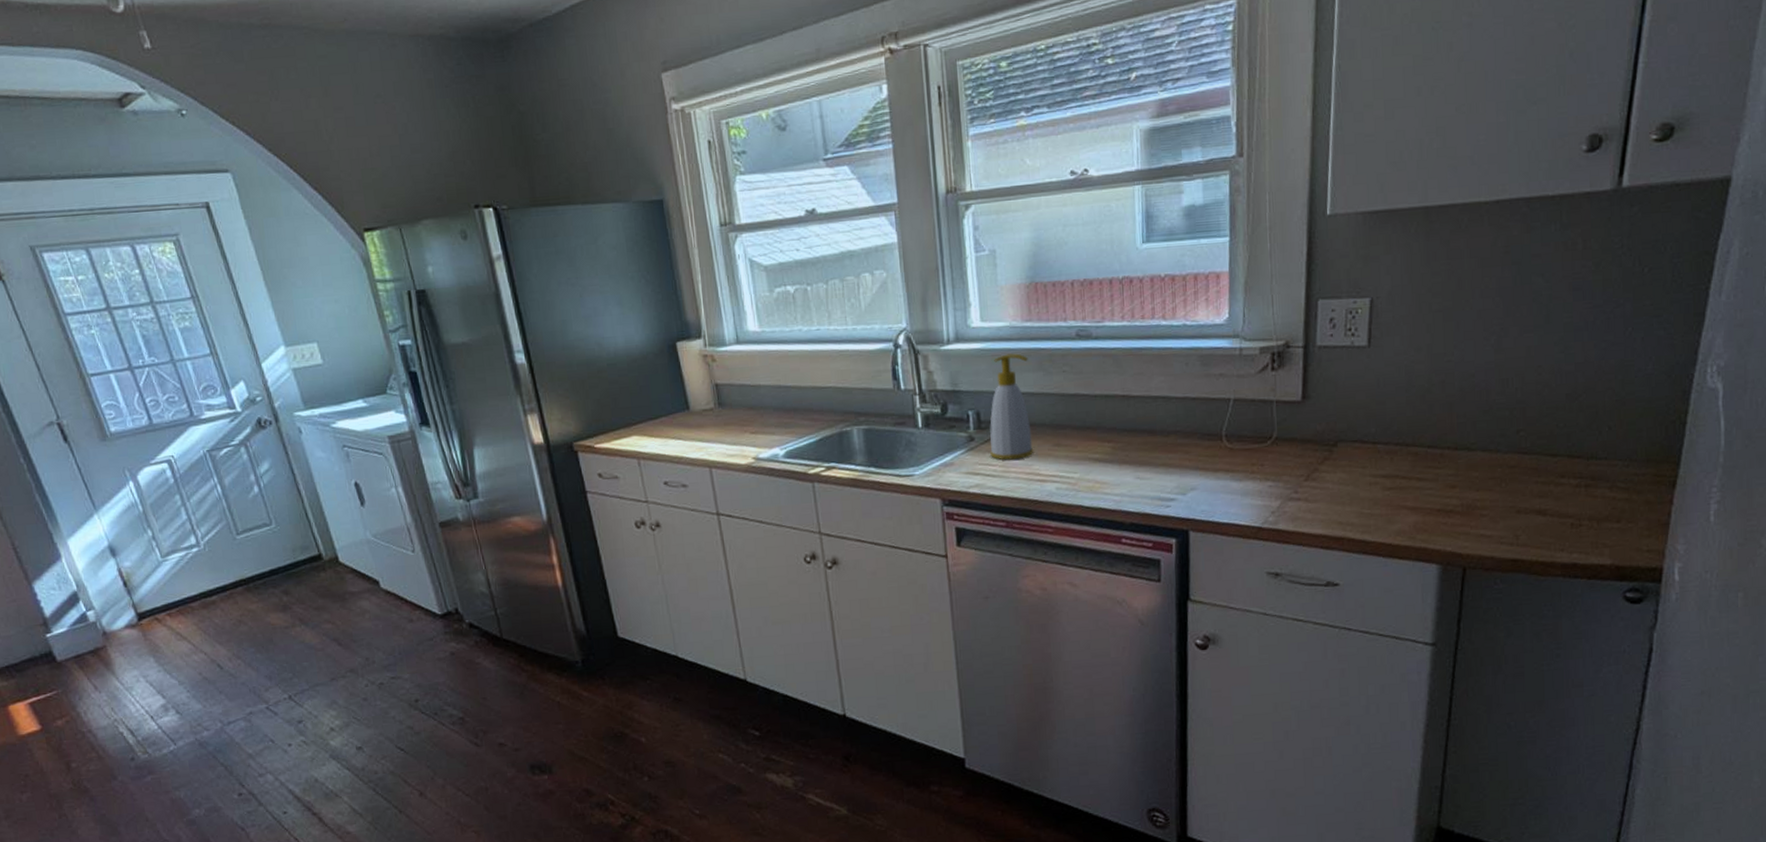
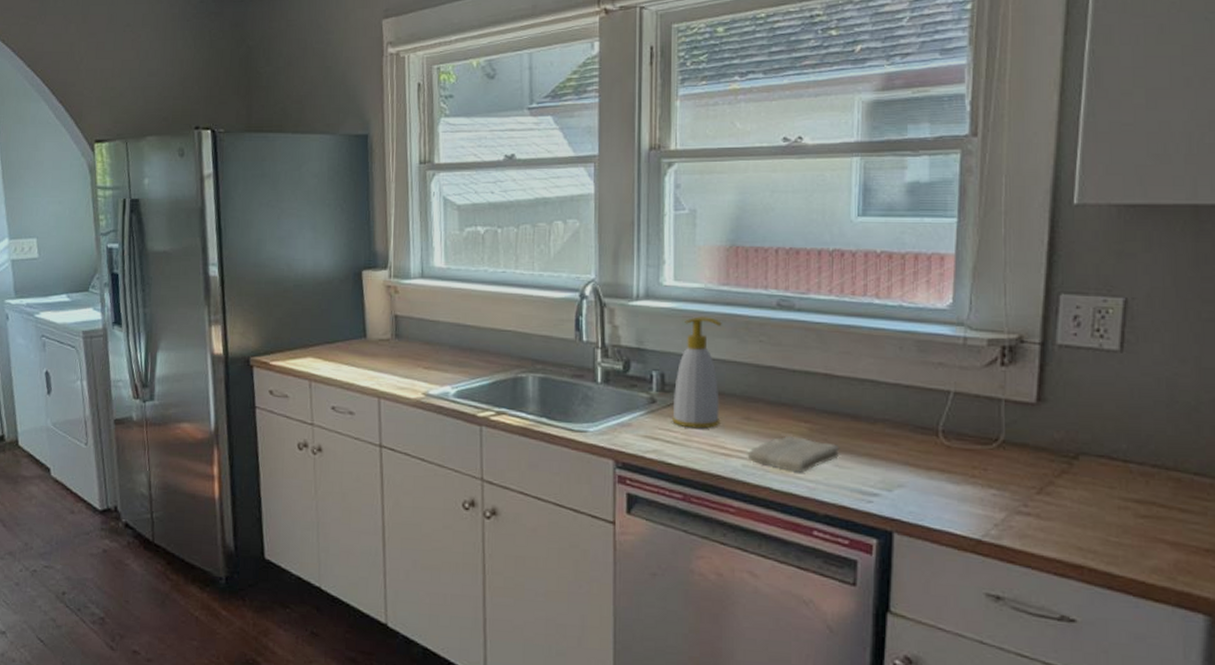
washcloth: none [1060,456,1140,489] -> present [747,436,840,473]

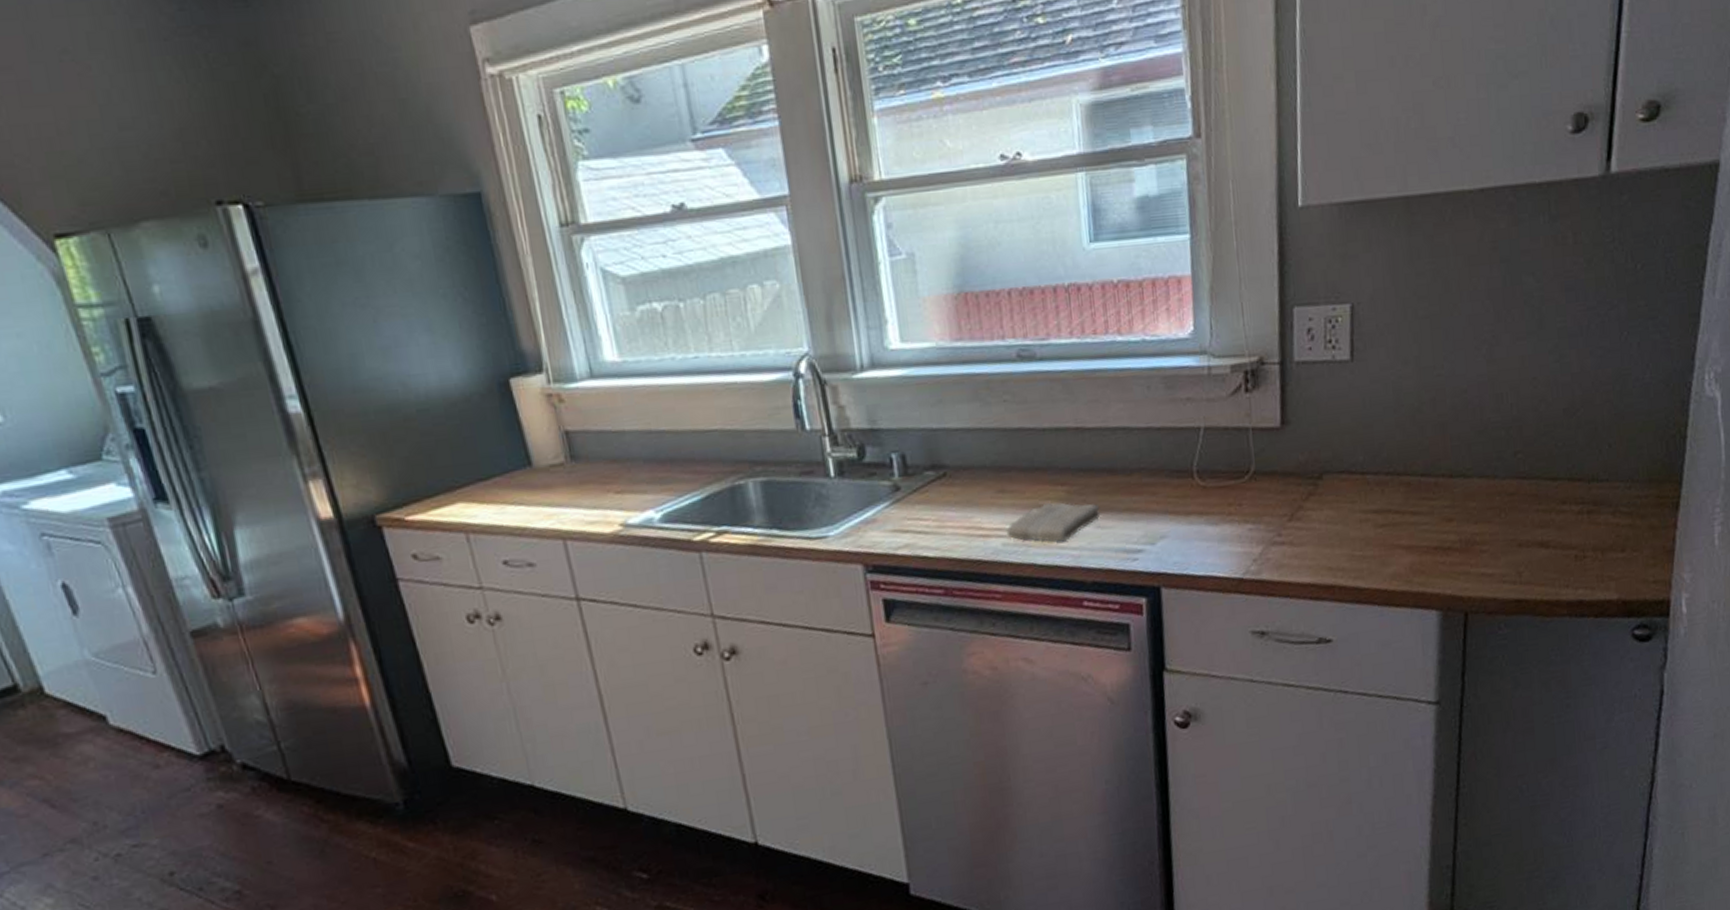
soap bottle: present [672,316,722,429] -> none [918,380,974,513]

